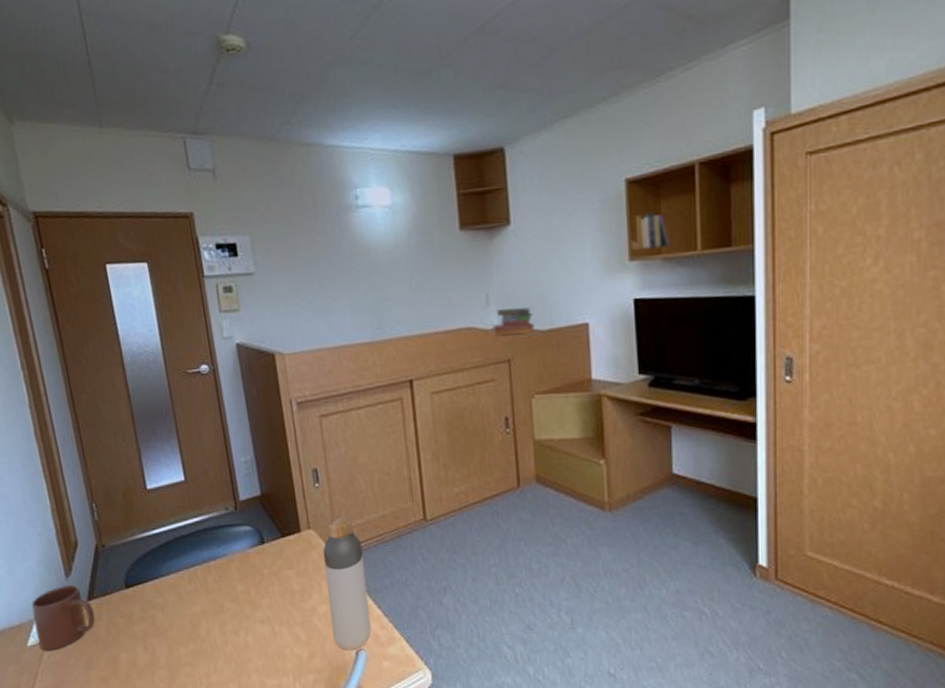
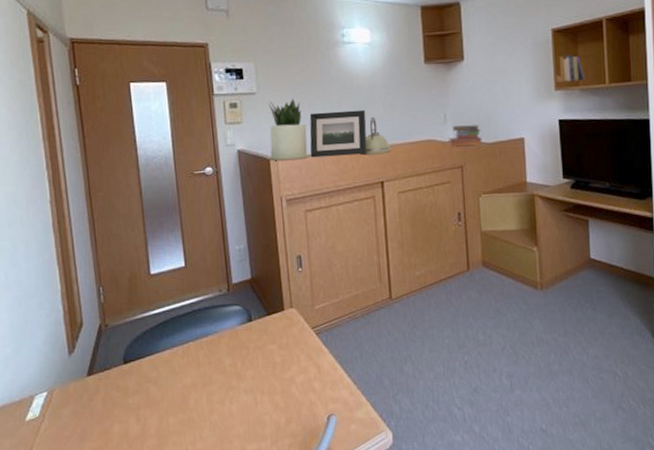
mug: present [31,585,95,651] -> none [33,362,93,425]
planter: none [269,280,324,357] -> present [267,99,311,162]
picture frame: none [319,291,392,352] -> present [309,110,367,158]
bottle: present [322,515,372,651] -> none [302,296,342,416]
kettle: none [381,299,422,349] -> present [359,116,392,156]

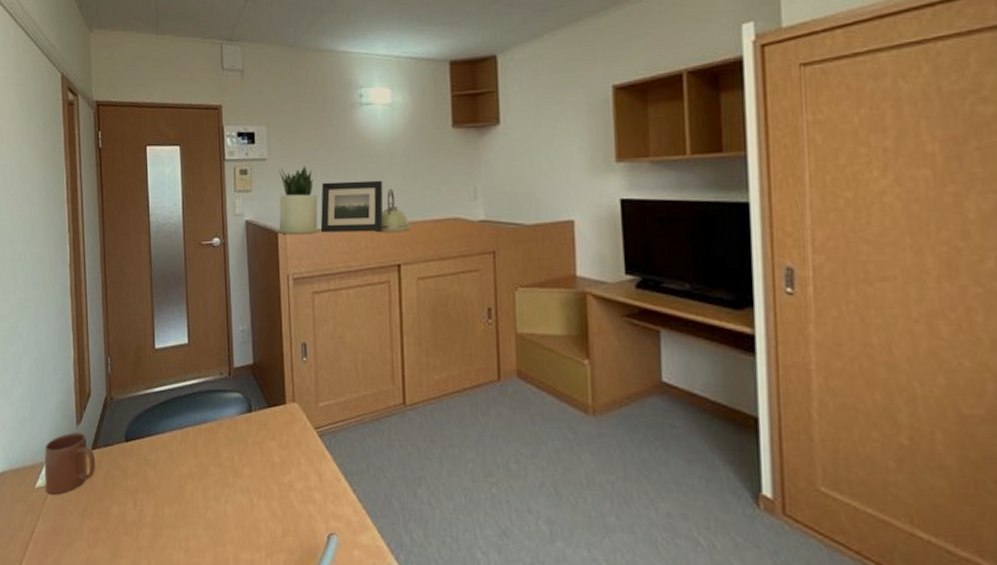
mug: none [33,362,93,425] -> present [44,432,96,495]
books: present [448,125,482,148] -> none [479,202,520,229]
books: present [556,54,586,83] -> none [618,117,658,152]

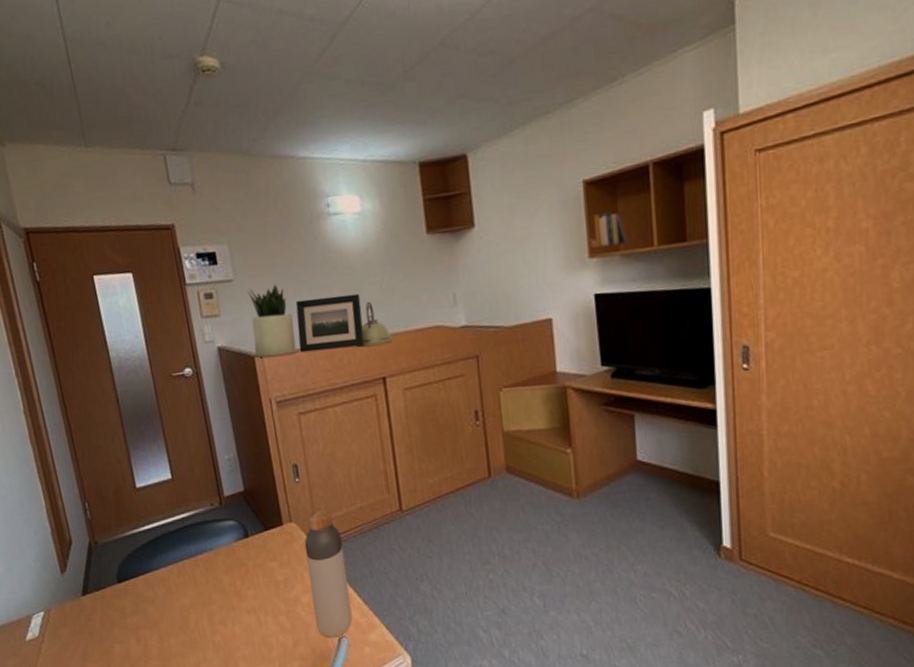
mug: present [44,432,96,495] -> none [29,581,90,645]
bottle: none [304,392,345,534] -> present [304,508,353,638]
books: none [618,117,658,152] -> present [590,211,628,248]

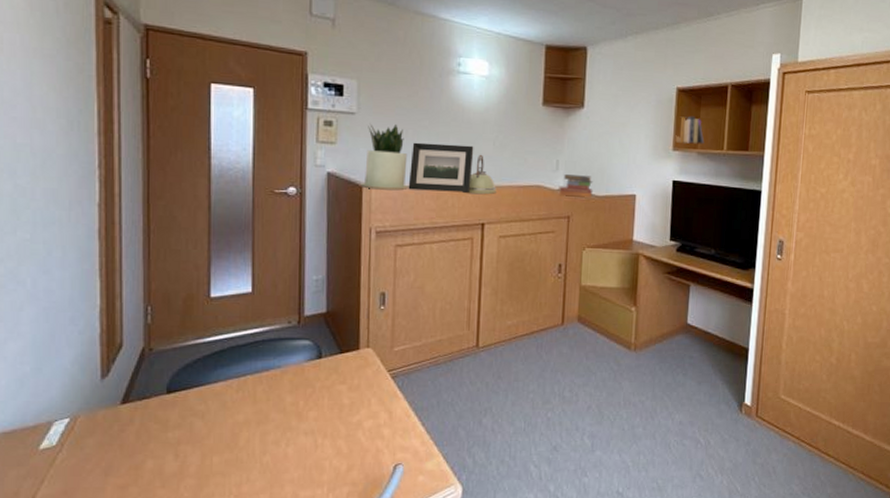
bottle: present [304,508,353,638] -> none [374,337,416,465]
books: none [460,305,501,334] -> present [558,174,593,199]

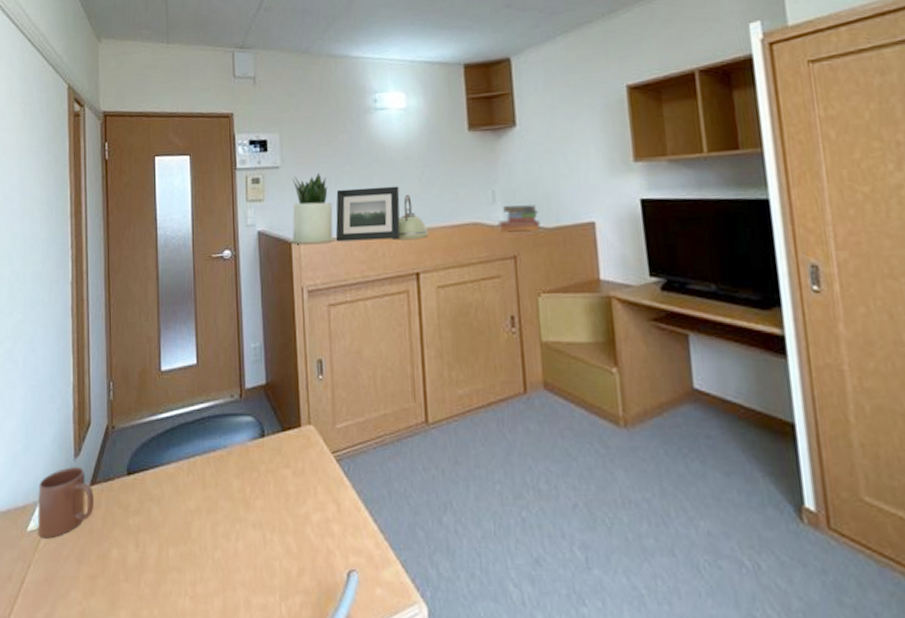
mug: none [53,387,127,455] -> present [38,467,95,539]
books: present [675,116,705,144] -> none [635,116,675,152]

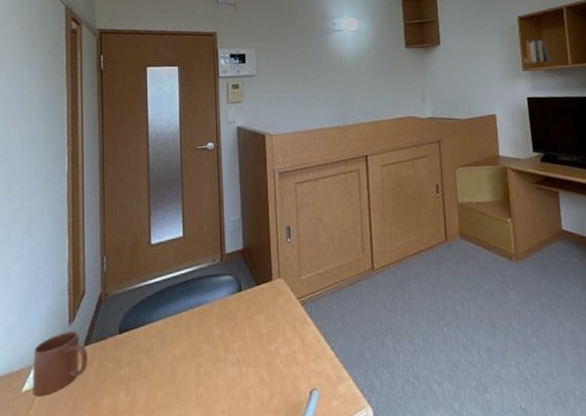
planter: present [289,173,337,245] -> none [263,80,303,137]
picture frame: present [335,186,401,242] -> none [301,89,353,134]
kettle: present [391,194,430,241] -> none [345,96,376,132]
books: present [498,205,541,233] -> none [427,102,458,124]
books: none [635,116,675,152] -> present [523,38,550,64]

